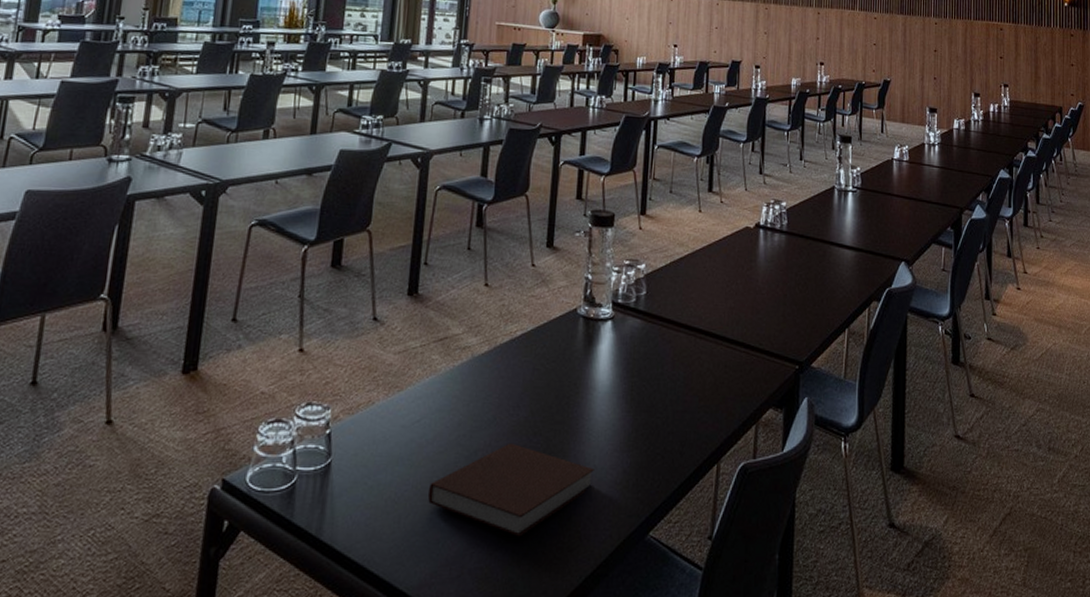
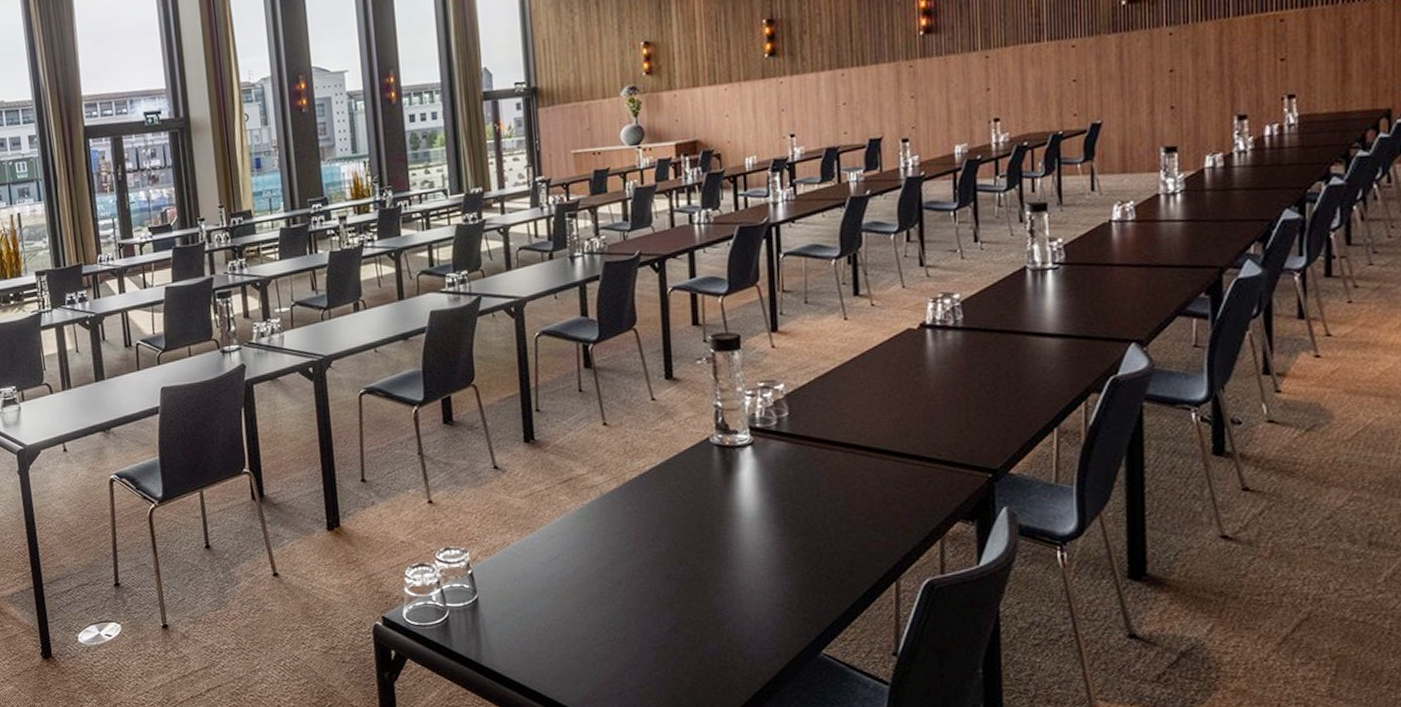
notebook: present [427,442,594,537] -> none [576,572,751,658]

